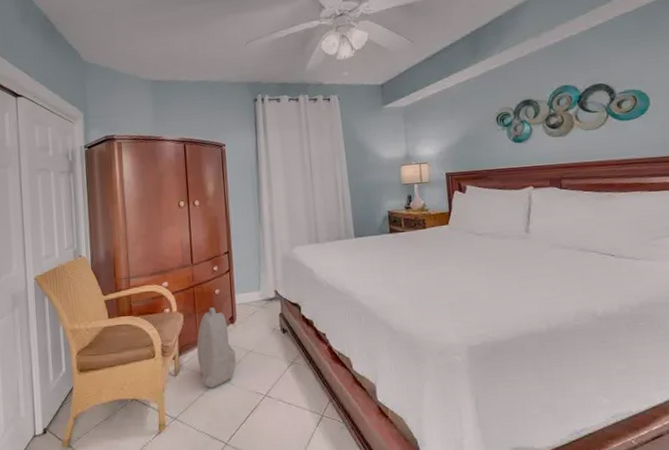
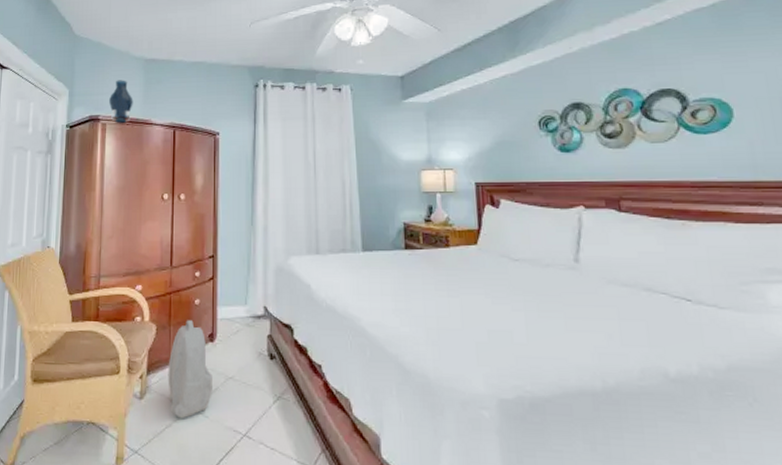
vase: none [121,101,145,142] -> present [108,80,133,124]

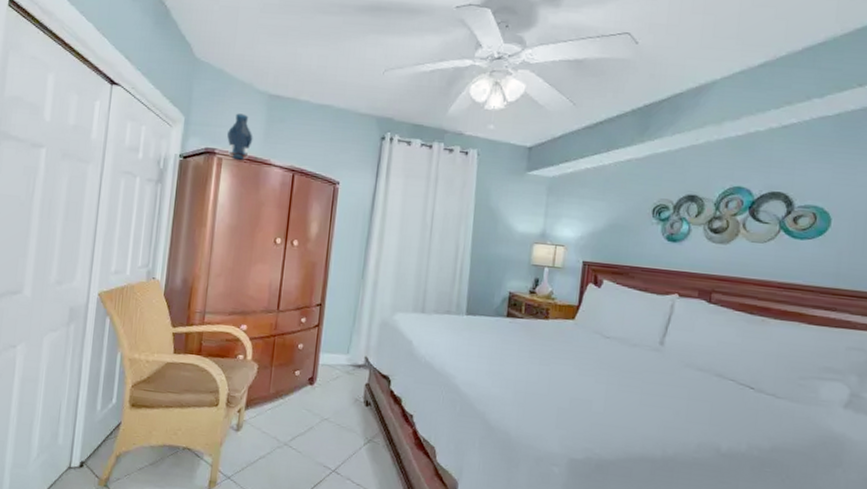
backpack: present [168,320,212,419] -> none [264,362,309,452]

